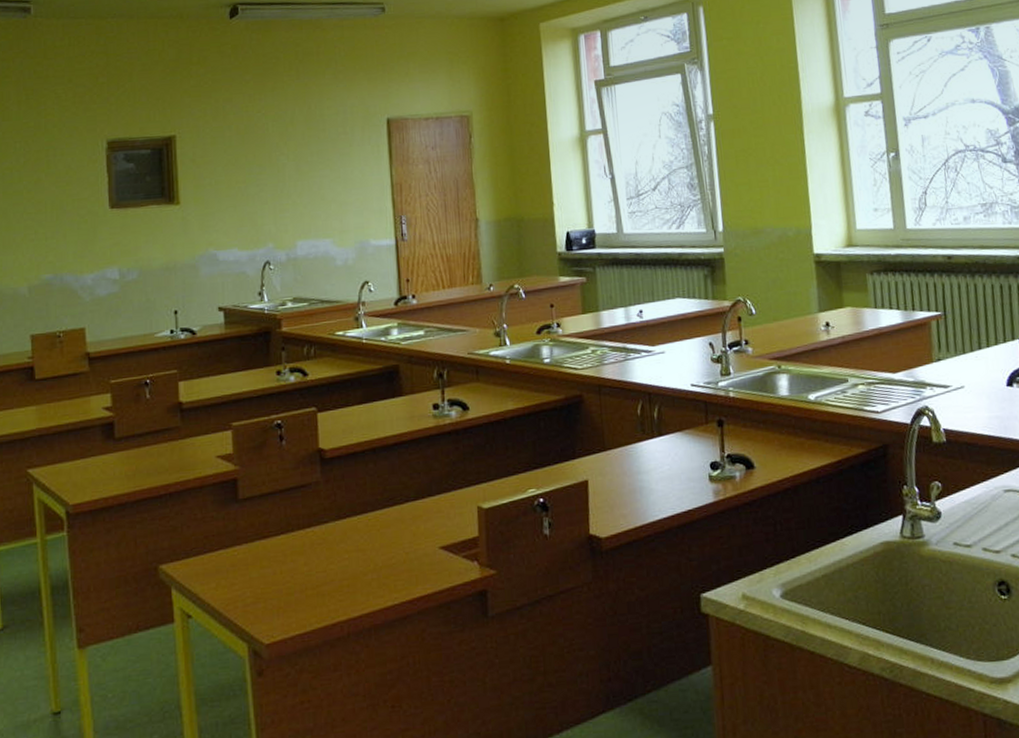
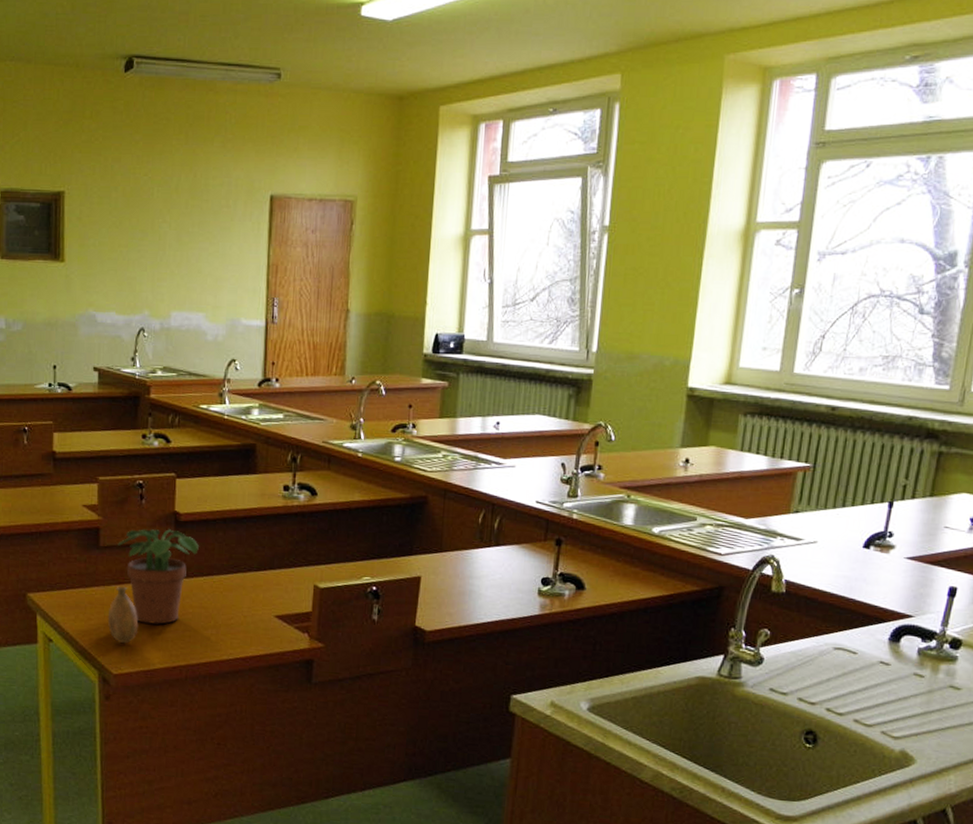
flask: none [254,540,290,607] -> present [108,586,139,644]
potted plant: none [258,468,349,579] -> present [117,529,199,625]

